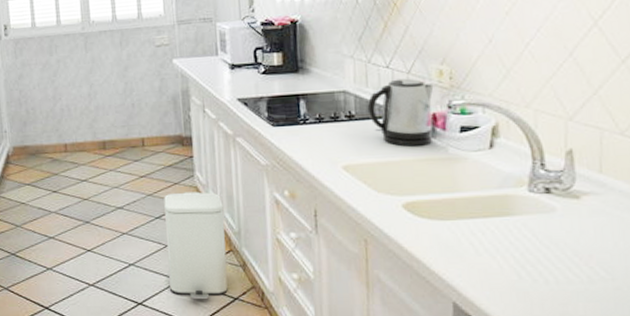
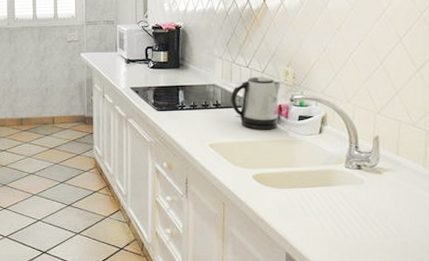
pedal bin: present [164,191,228,300] -> none [68,162,116,250]

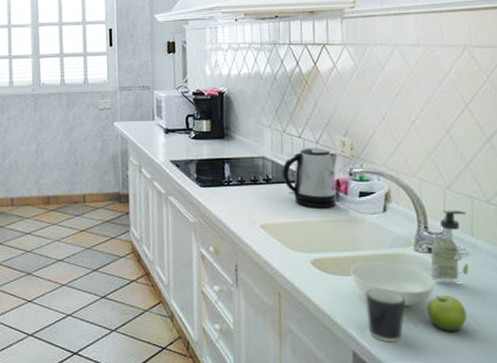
bowl: none [287,176,363,216] -> present [350,261,436,307]
mug: none [299,199,335,245] -> present [365,288,406,343]
fruit: none [353,205,388,237] -> present [427,294,467,332]
soap dispenser: none [359,132,393,195] -> present [431,210,469,282]

